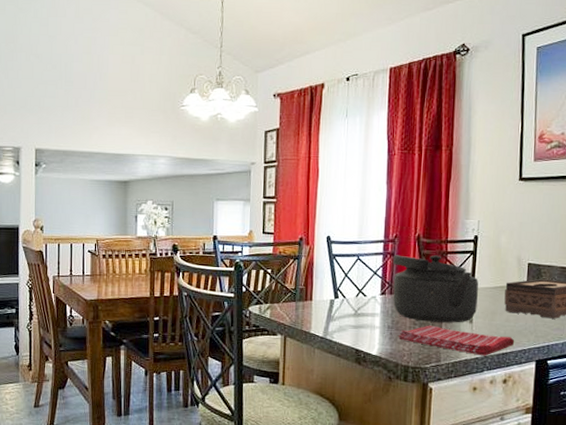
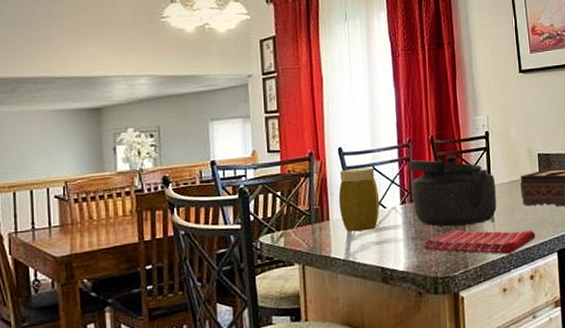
jar: none [322,256,361,315] -> present [338,167,380,232]

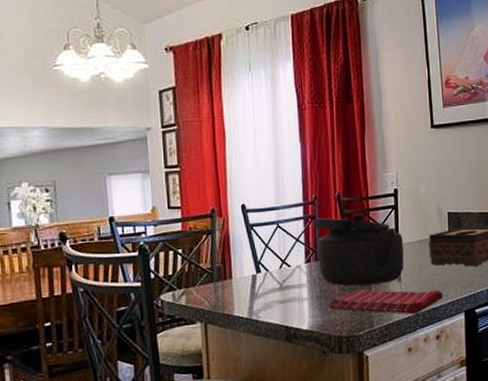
jar: present [338,167,380,232] -> none [241,225,284,290]

